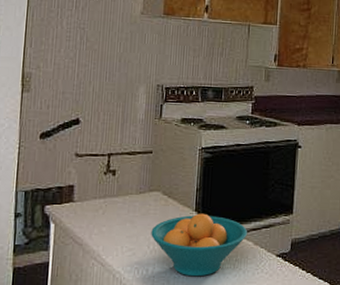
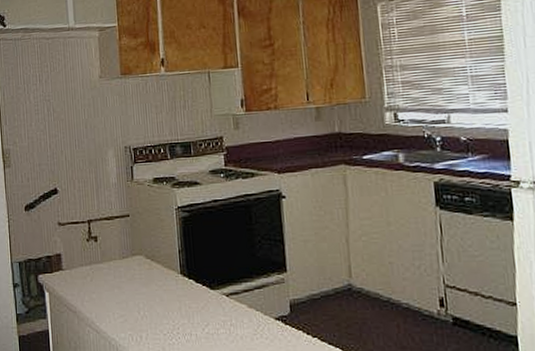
fruit bowl: present [151,213,248,277] -> none [139,276,240,343]

